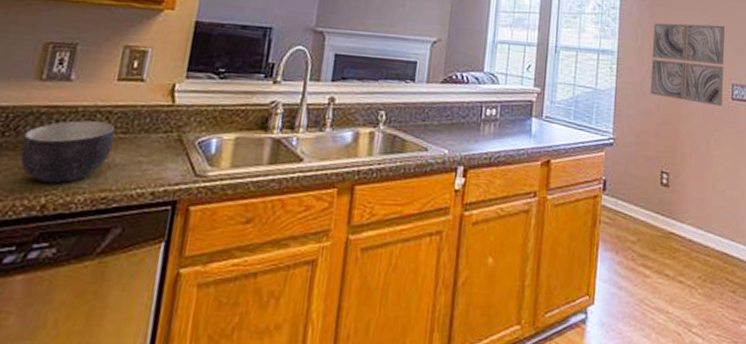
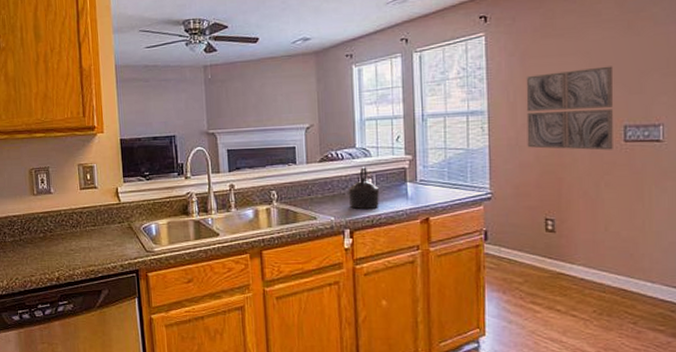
bowl: present [20,120,116,184] -> none [34,220,89,263]
kettle: none [467,93,502,144] -> present [348,166,379,209]

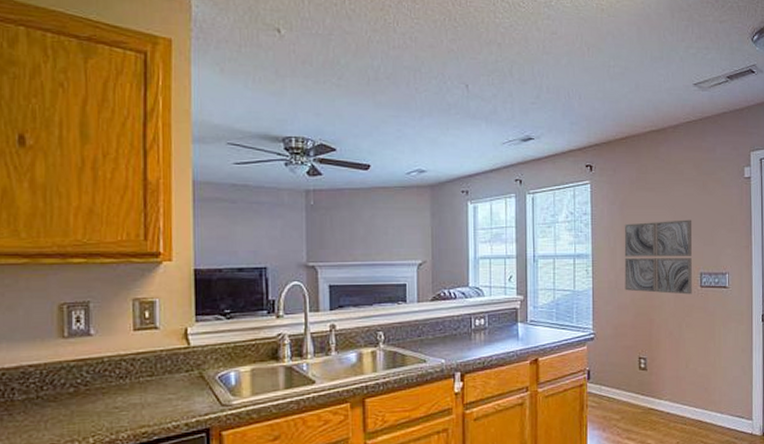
kettle: present [348,166,379,209] -> none [460,305,491,350]

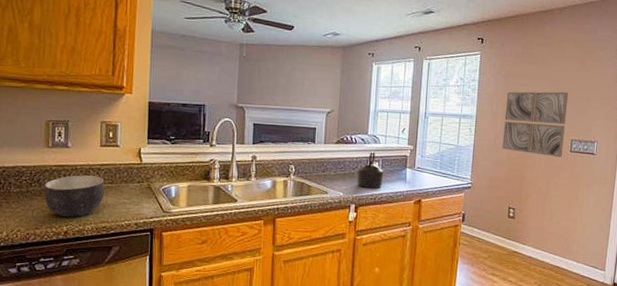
bowl: none [60,368,142,426] -> present [44,175,105,218]
kettle: none [460,305,491,350] -> present [357,150,383,188]

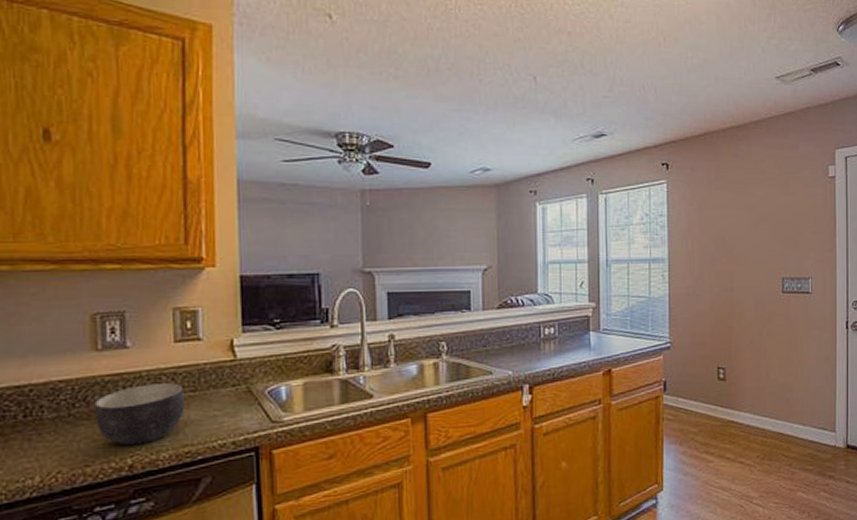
kettle: present [357,150,383,188] -> none [528,313,561,361]
wall art: present [502,91,569,158] -> none [702,221,774,301]

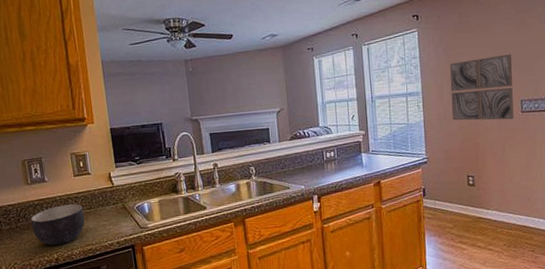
wall art: none [702,221,774,301] -> present [449,54,514,121]

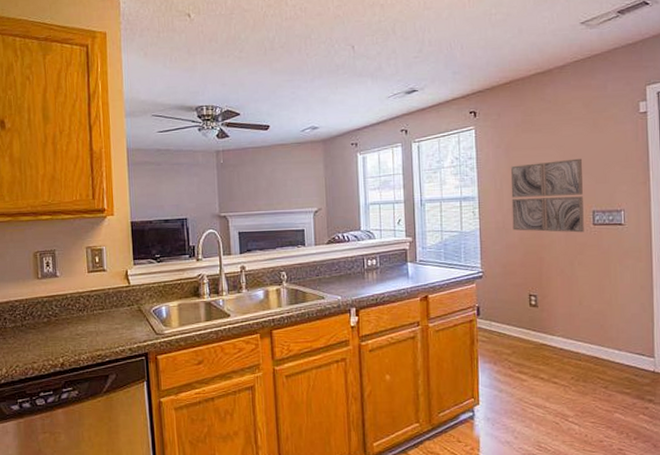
bowl: present [30,204,85,246] -> none [37,303,96,349]

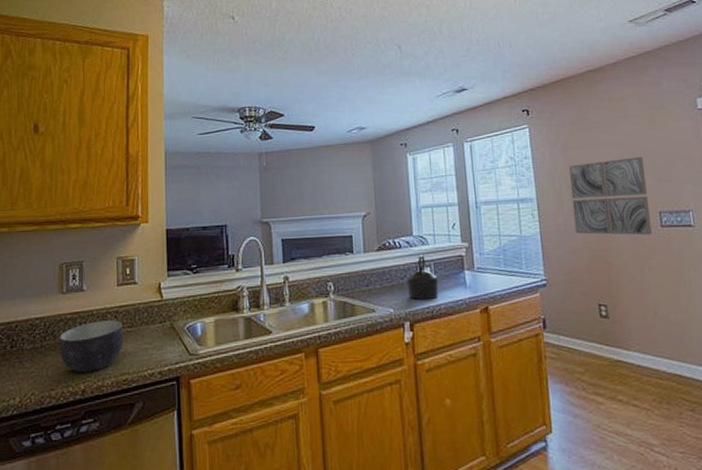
bowl: none [37,303,96,349] -> present [59,320,123,373]
kettle: none [354,247,383,288] -> present [406,254,439,300]

